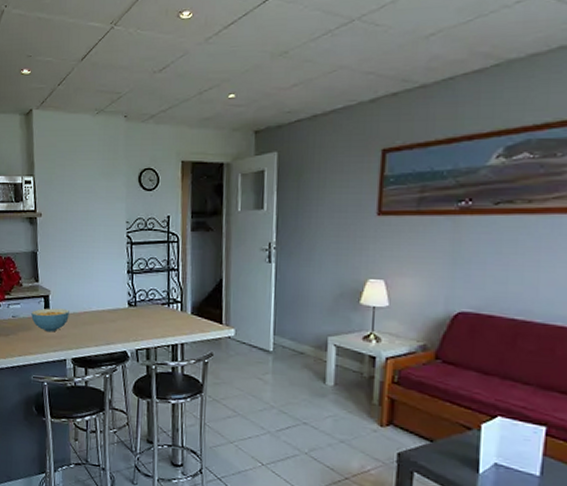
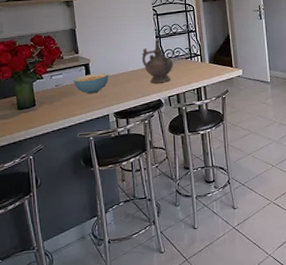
ceremonial vessel: none [108,275,146,332] -> present [141,39,173,84]

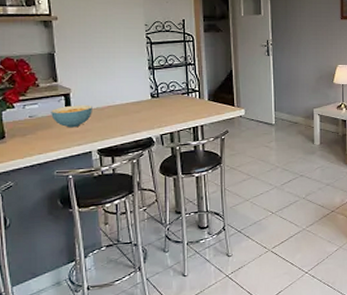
ceremonial vessel: present [141,39,173,84] -> none [131,71,167,120]

